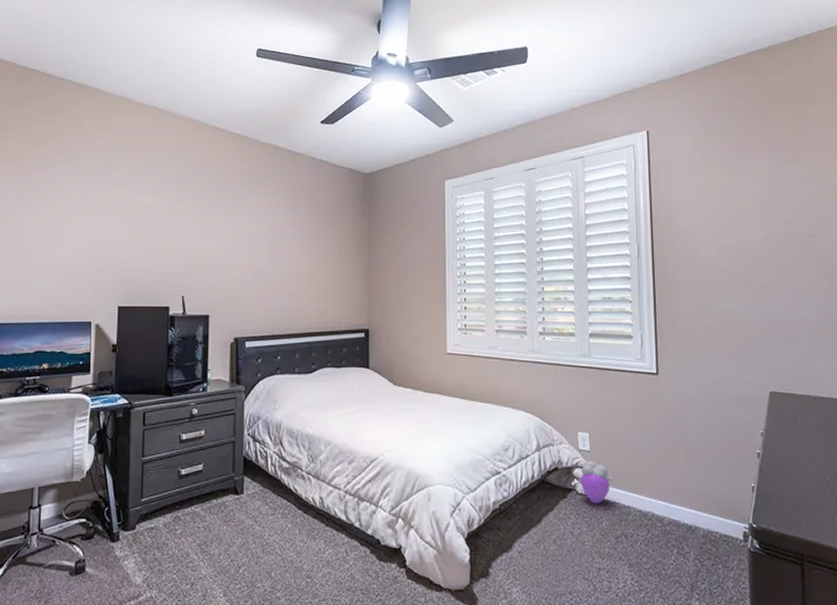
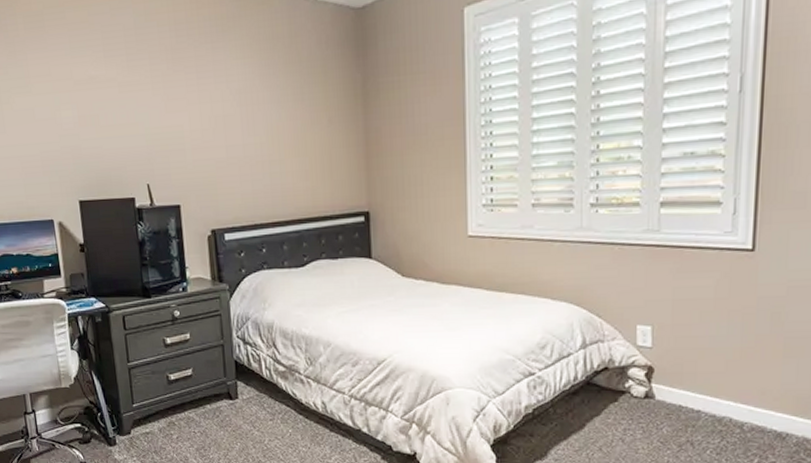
plush toy: present [581,461,615,504] -> none [637,359,683,408]

